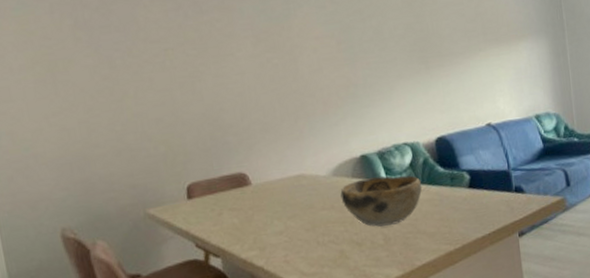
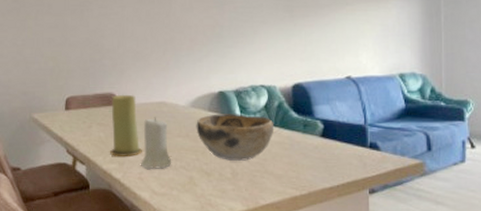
candle: none [241,171,286,242] -> present [109,94,143,156]
candle: none [282,192,319,251] -> present [141,117,172,170]

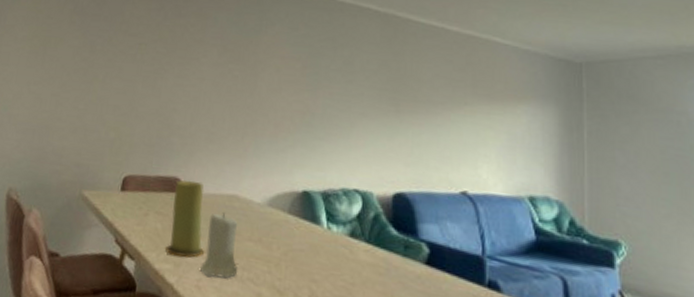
decorative bowl: present [196,114,275,161] -> none [271,218,368,283]

